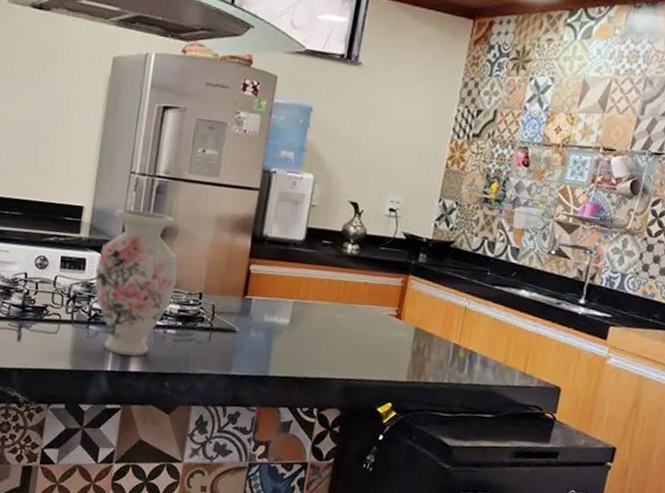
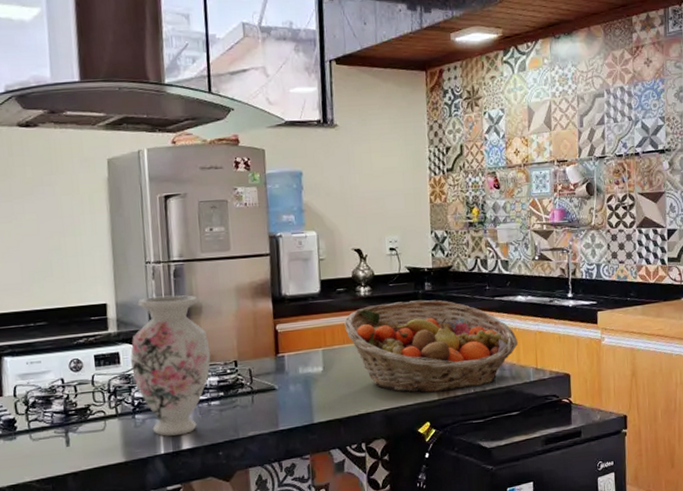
fruit basket: none [322,265,510,378] -> present [344,300,518,393]

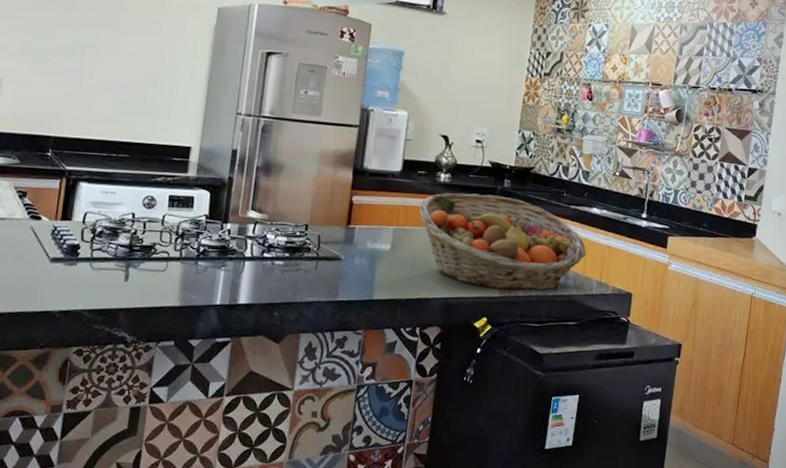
vase: present [130,295,211,436] -> none [203,147,284,289]

